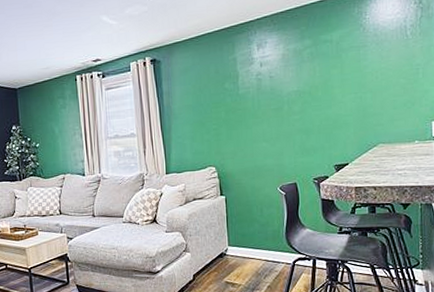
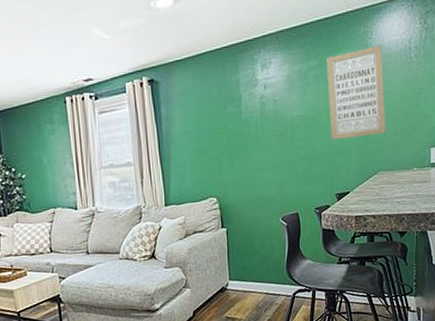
wall art: none [321,23,384,114] -> present [327,44,386,140]

